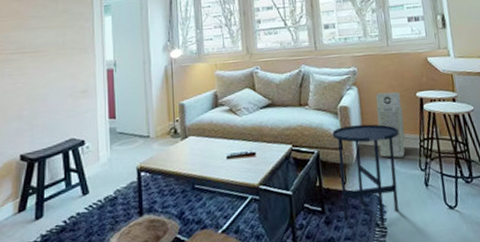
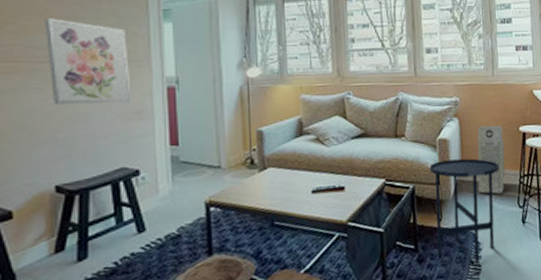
wall art: none [16,18,79,88] -> present [45,18,132,105]

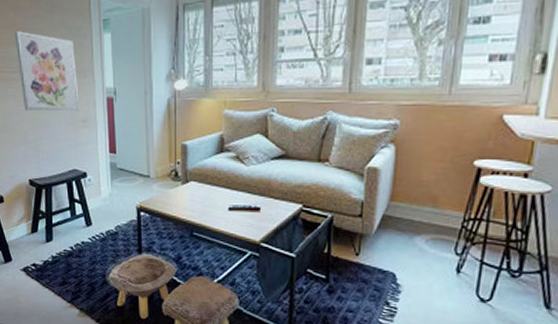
side table: present [429,158,500,265] -> none [350,192,439,307]
air purifier: present [477,125,506,194] -> none [408,156,452,236]

